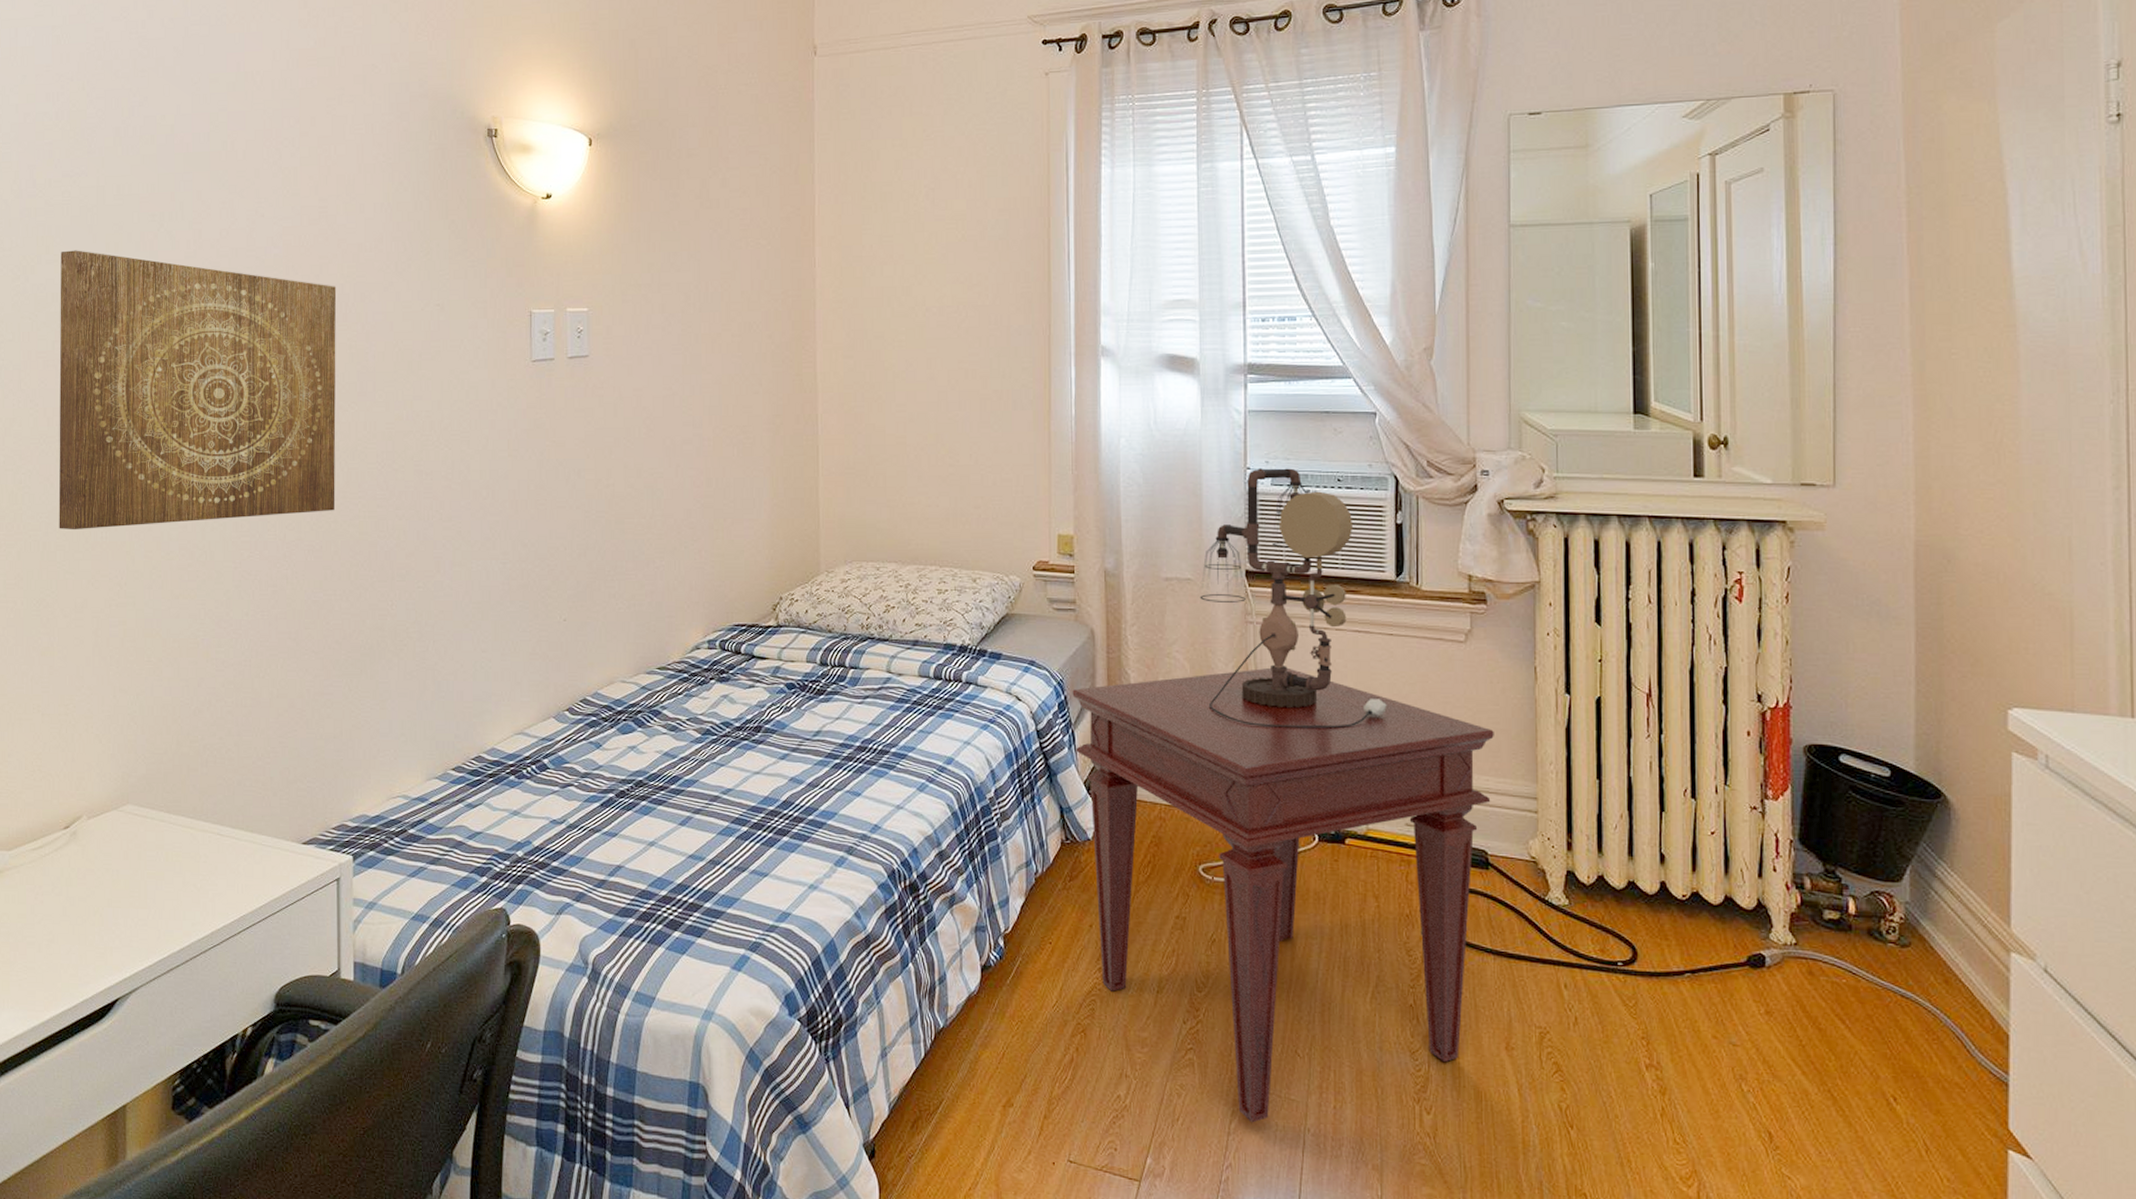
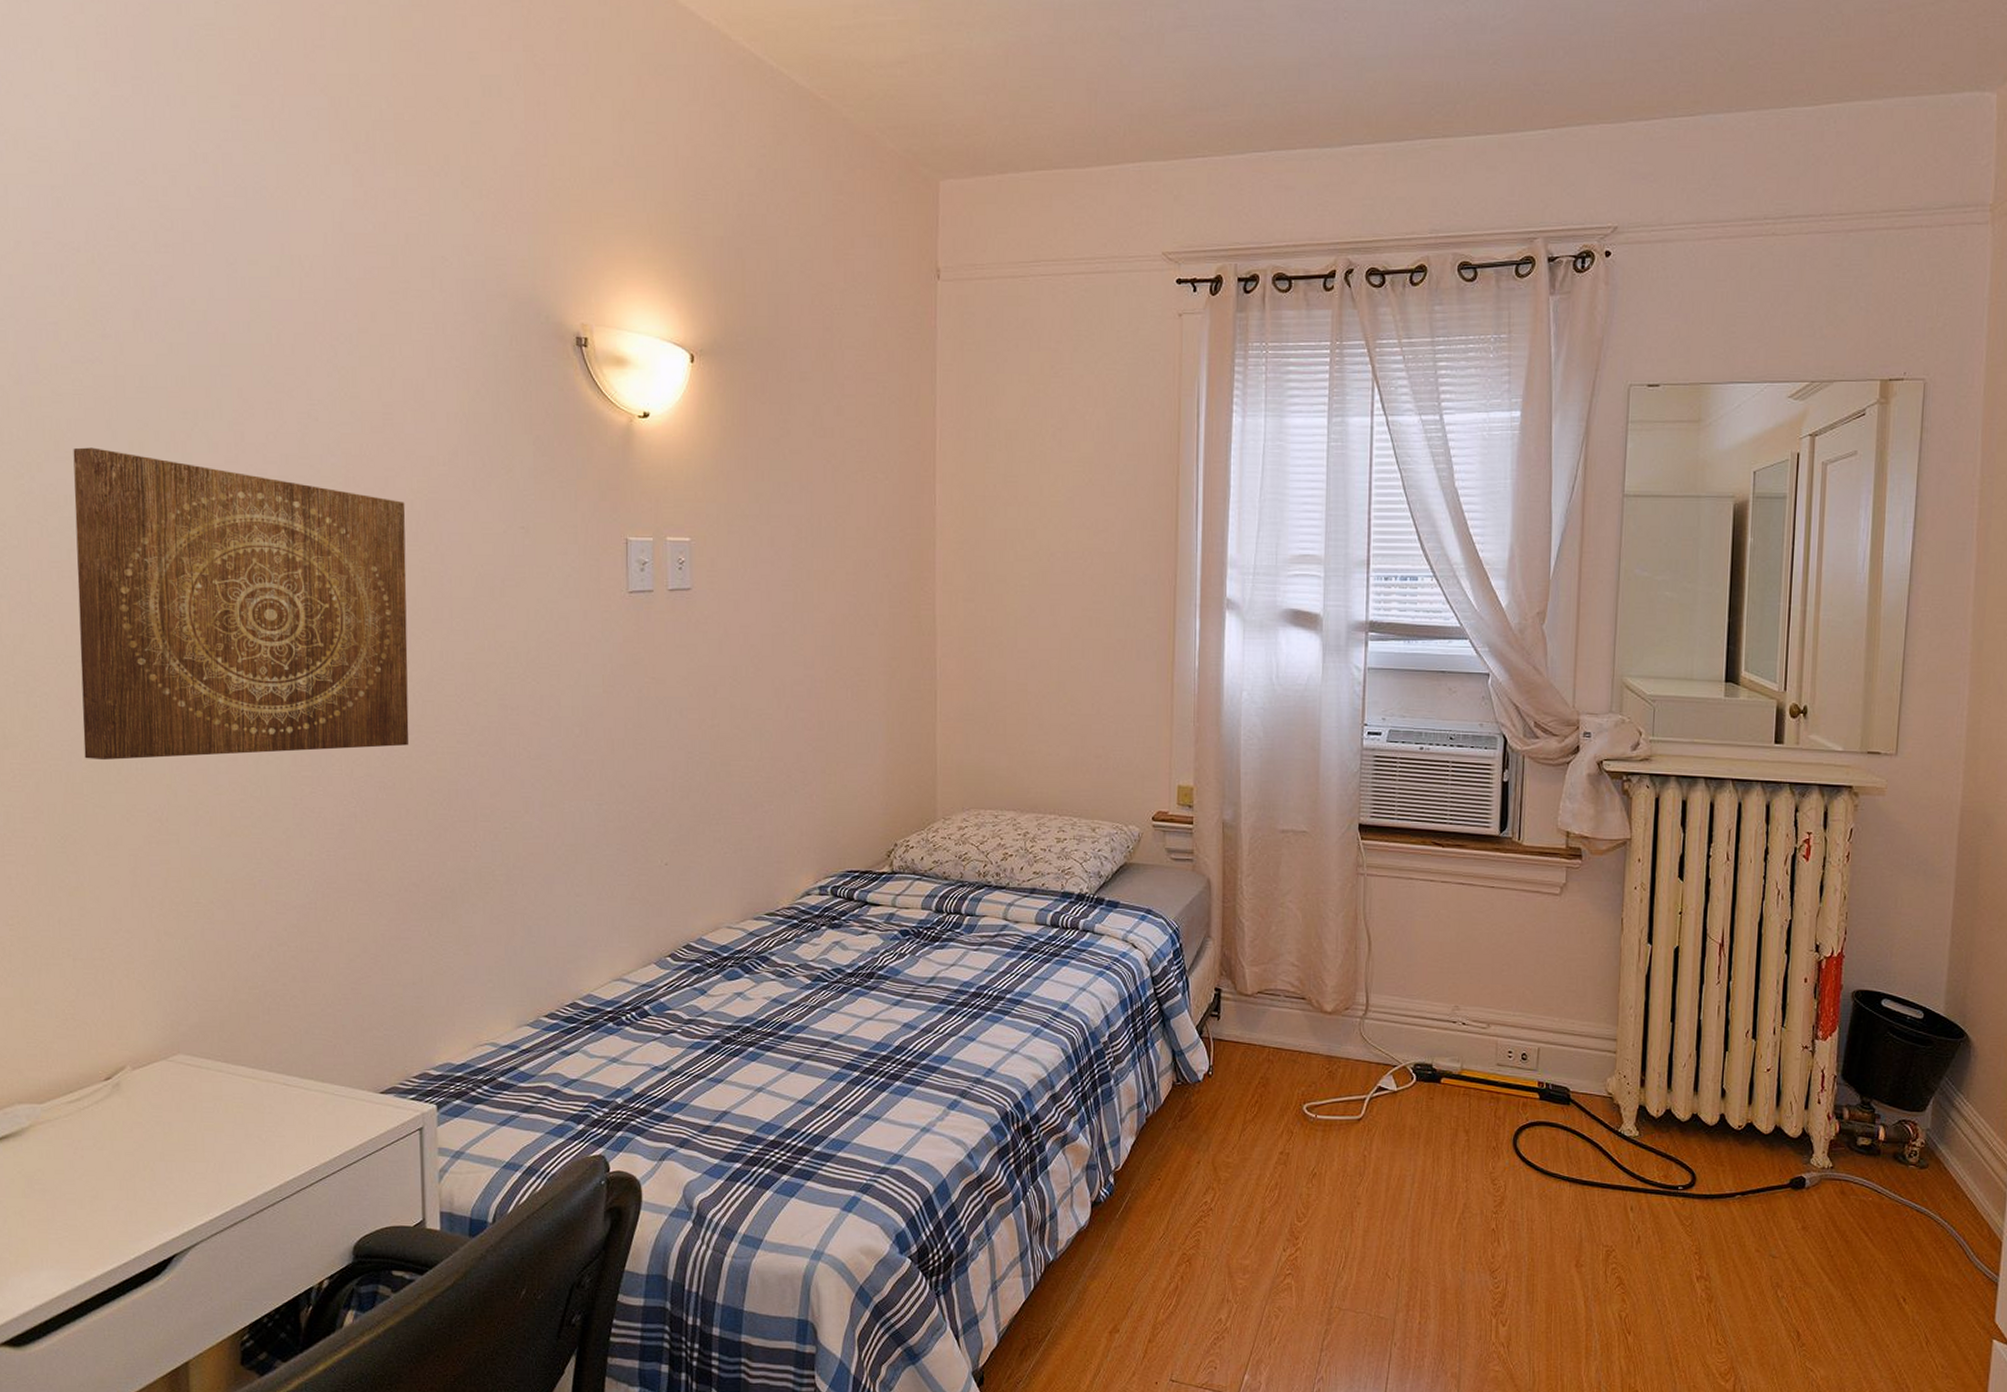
side table: present [1072,667,1494,1123] -> none [1187,917,1582,1340]
table lamp: present [1200,468,1387,729] -> none [1314,725,1485,976]

